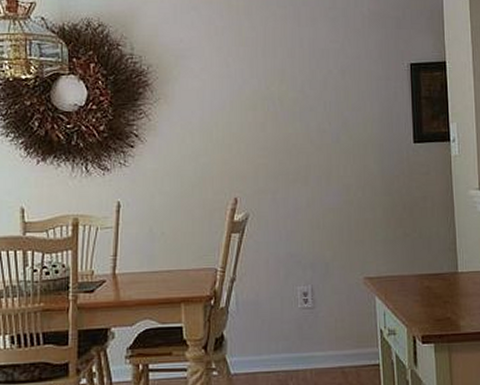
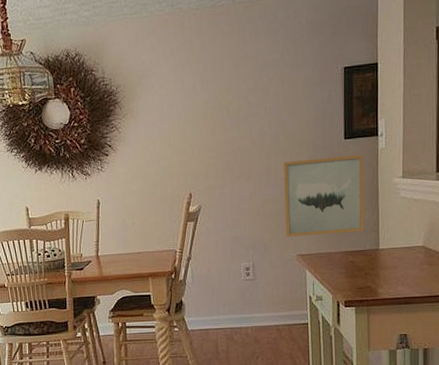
wall art: none [346,162,440,256] -> present [284,155,364,238]

